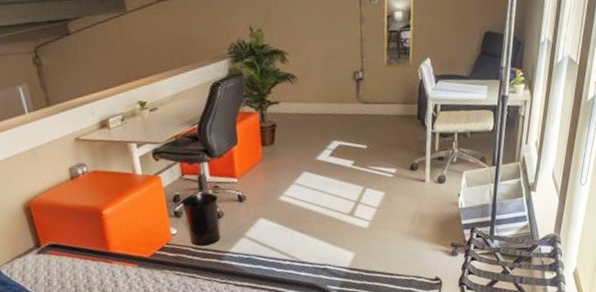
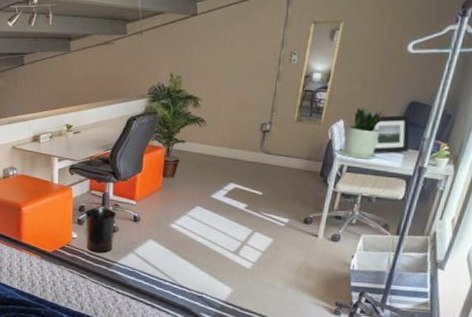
planter: none [429,41,467,96] -> present [338,106,387,159]
picture frame: none [457,46,491,88] -> present [373,115,410,154]

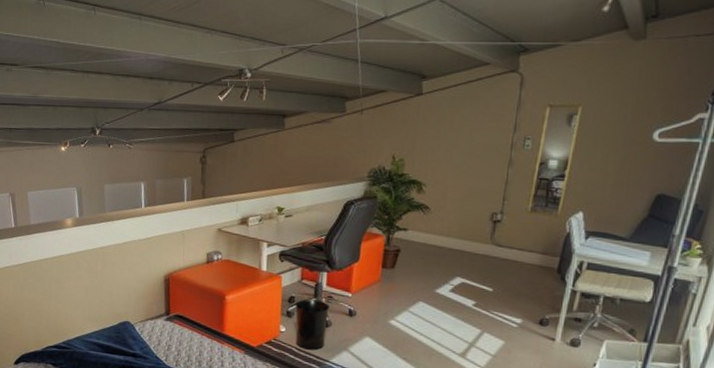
planter: present [338,106,387,159] -> none [577,198,631,256]
picture frame: present [373,115,410,154] -> none [616,208,658,250]

